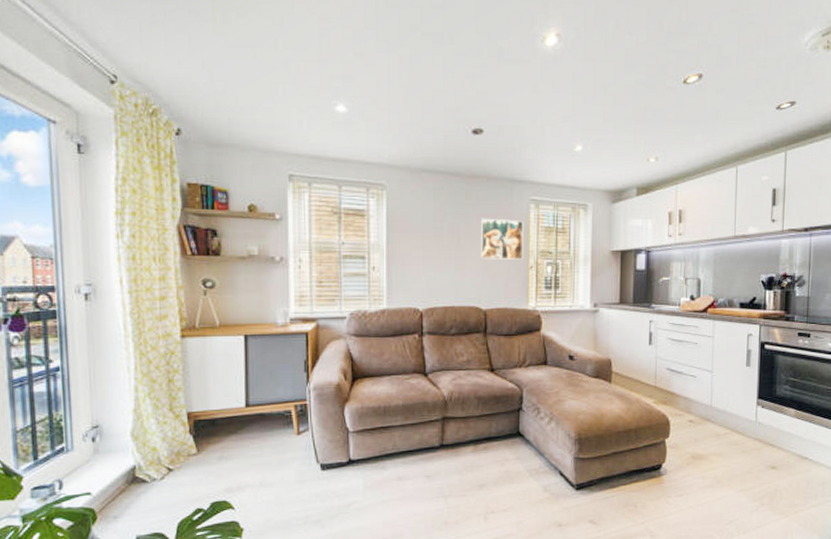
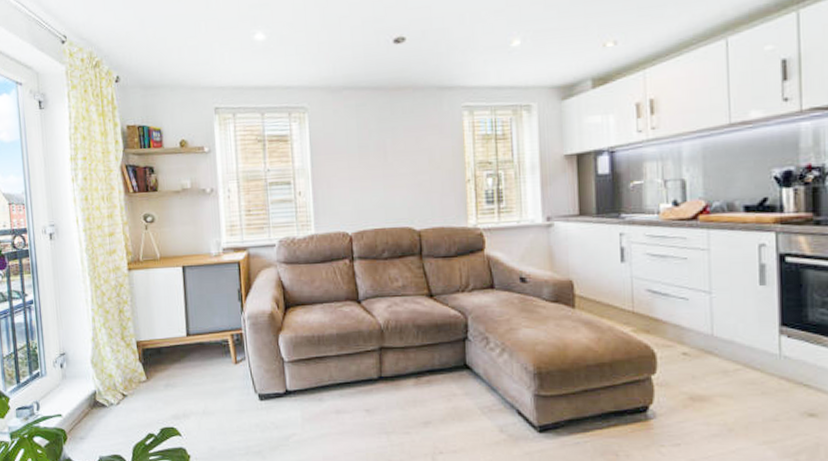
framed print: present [480,218,524,260] -> none [408,130,459,176]

